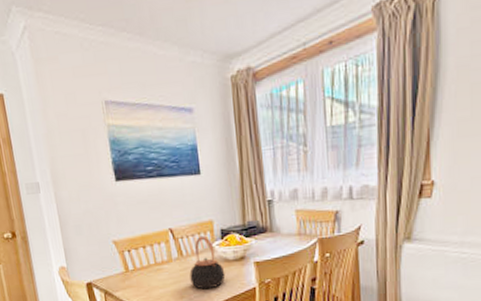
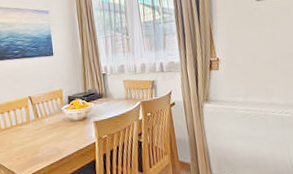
teapot: present [189,235,226,290] -> none [43,101,72,146]

